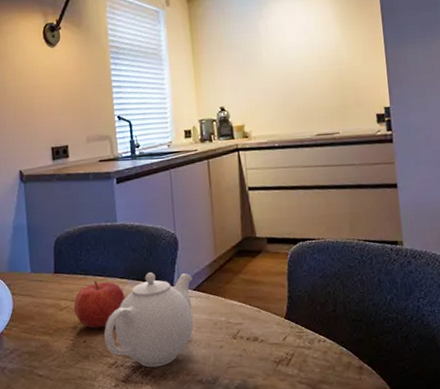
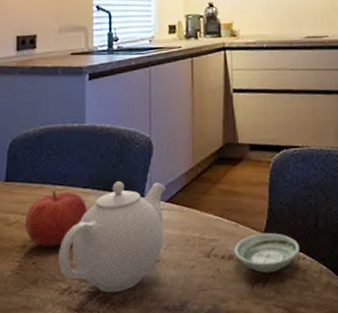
saucer: none [258,317,320,354] -> present [234,232,299,274]

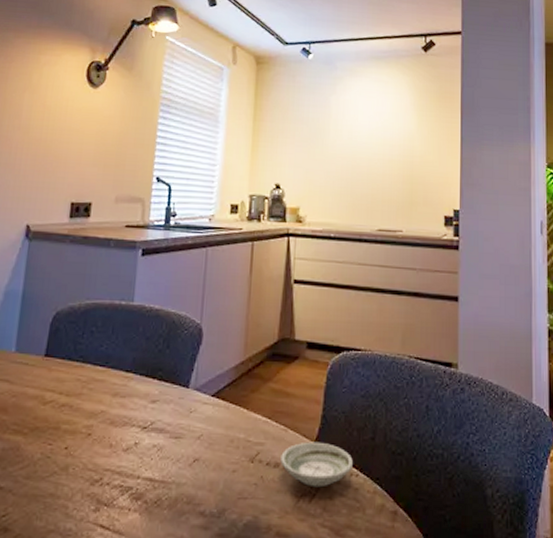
fruit: present [25,190,87,247] -> none [61,371,128,432]
teapot: present [57,181,166,293] -> none [91,368,213,490]

